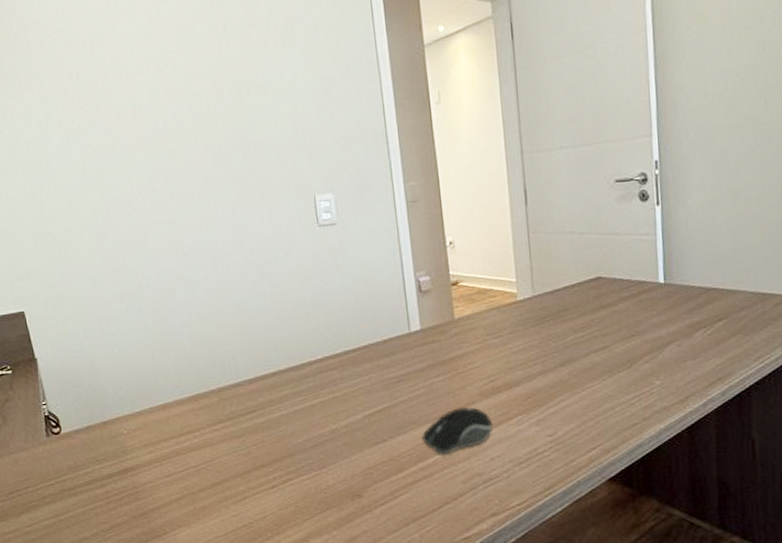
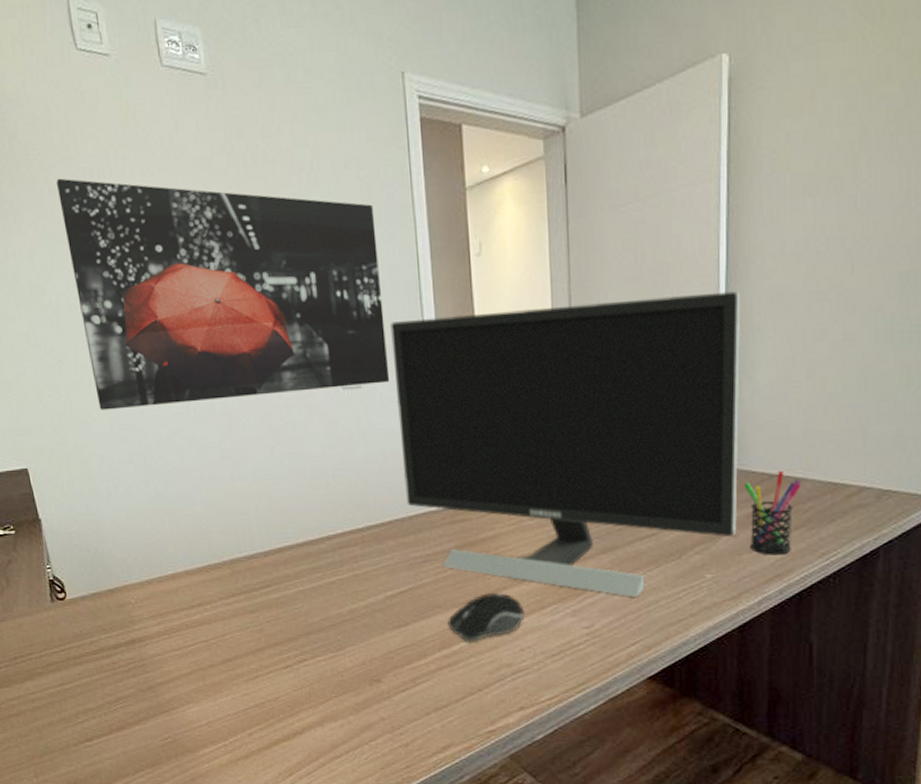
wall art: none [52,46,362,255] -> present [57,178,390,410]
monitor: none [360,127,680,406] -> present [390,291,741,597]
pen holder: none [684,283,734,361] -> present [744,470,801,555]

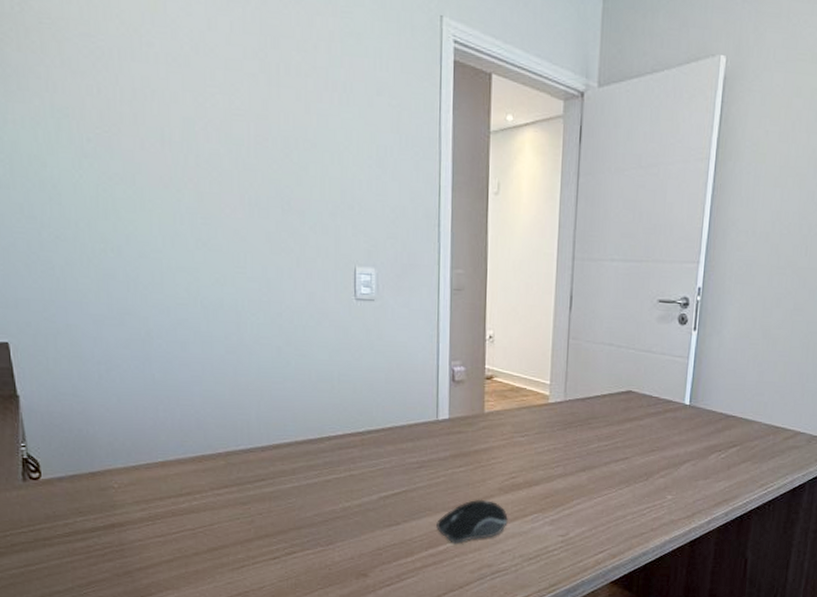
wall art: present [57,178,390,410] -> none [71,52,403,300]
monitor: present [390,291,741,597] -> none [407,244,718,512]
pen holder: present [744,470,801,555] -> none [705,412,751,483]

